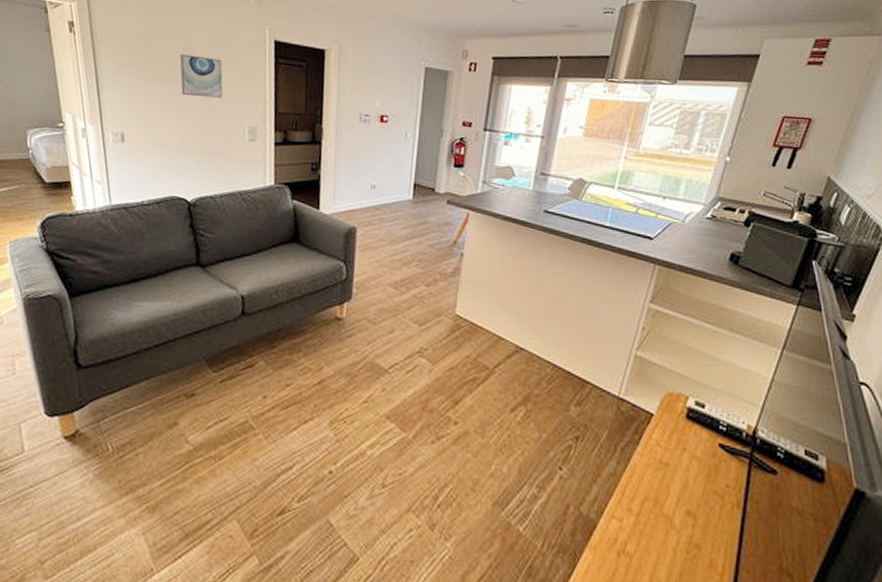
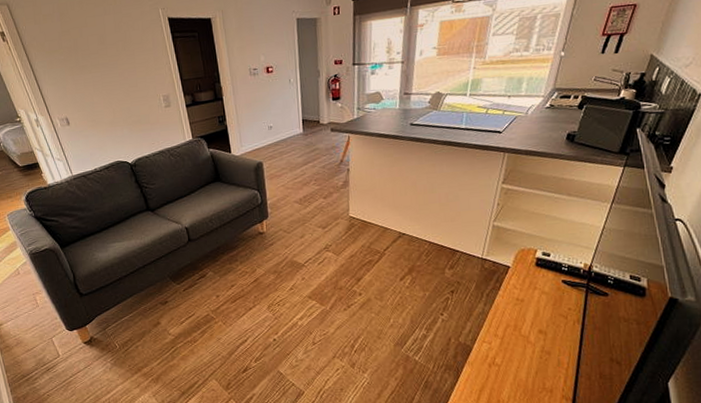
wall art: present [179,54,223,98] -> none [95,42,137,79]

